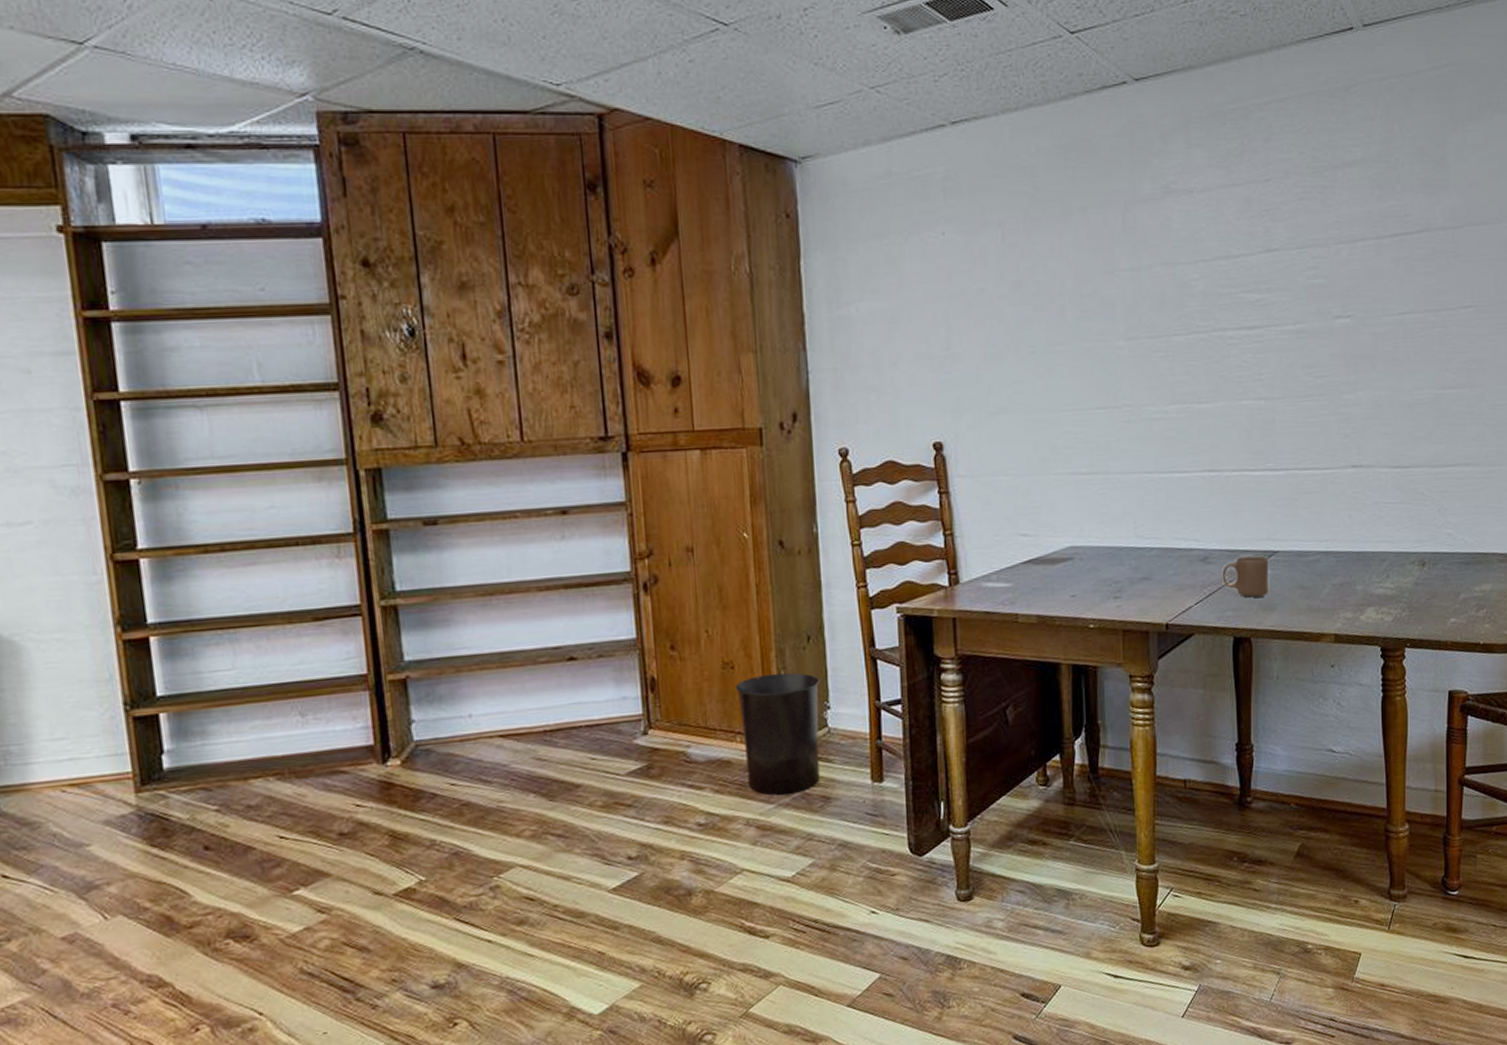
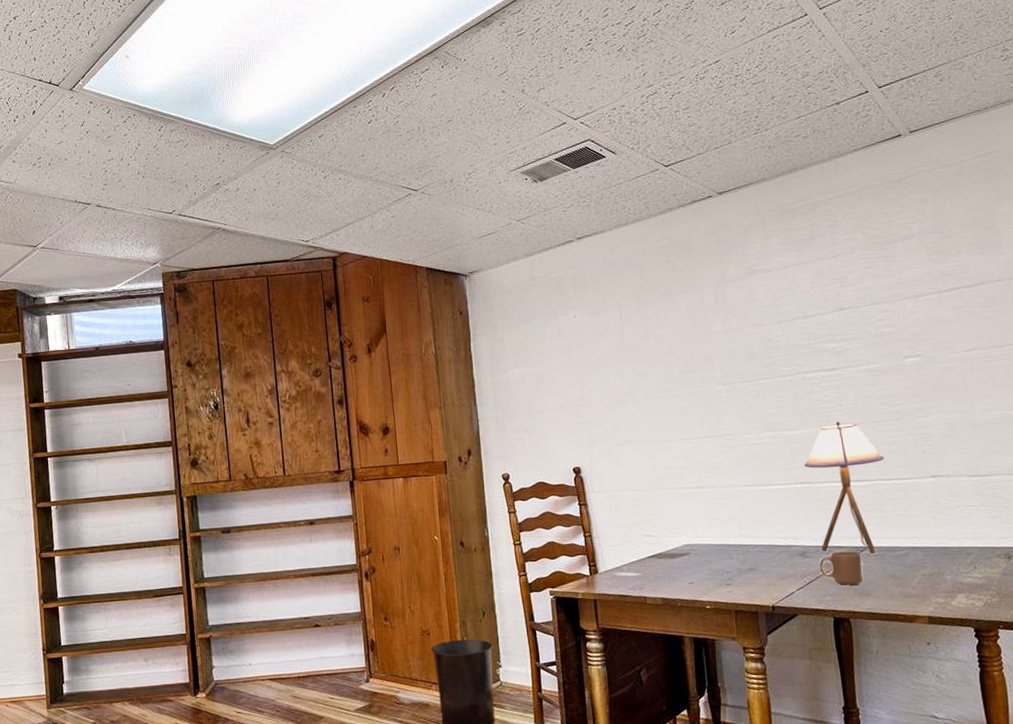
table lamp: none [1213,394,1303,561] -> present [803,421,884,555]

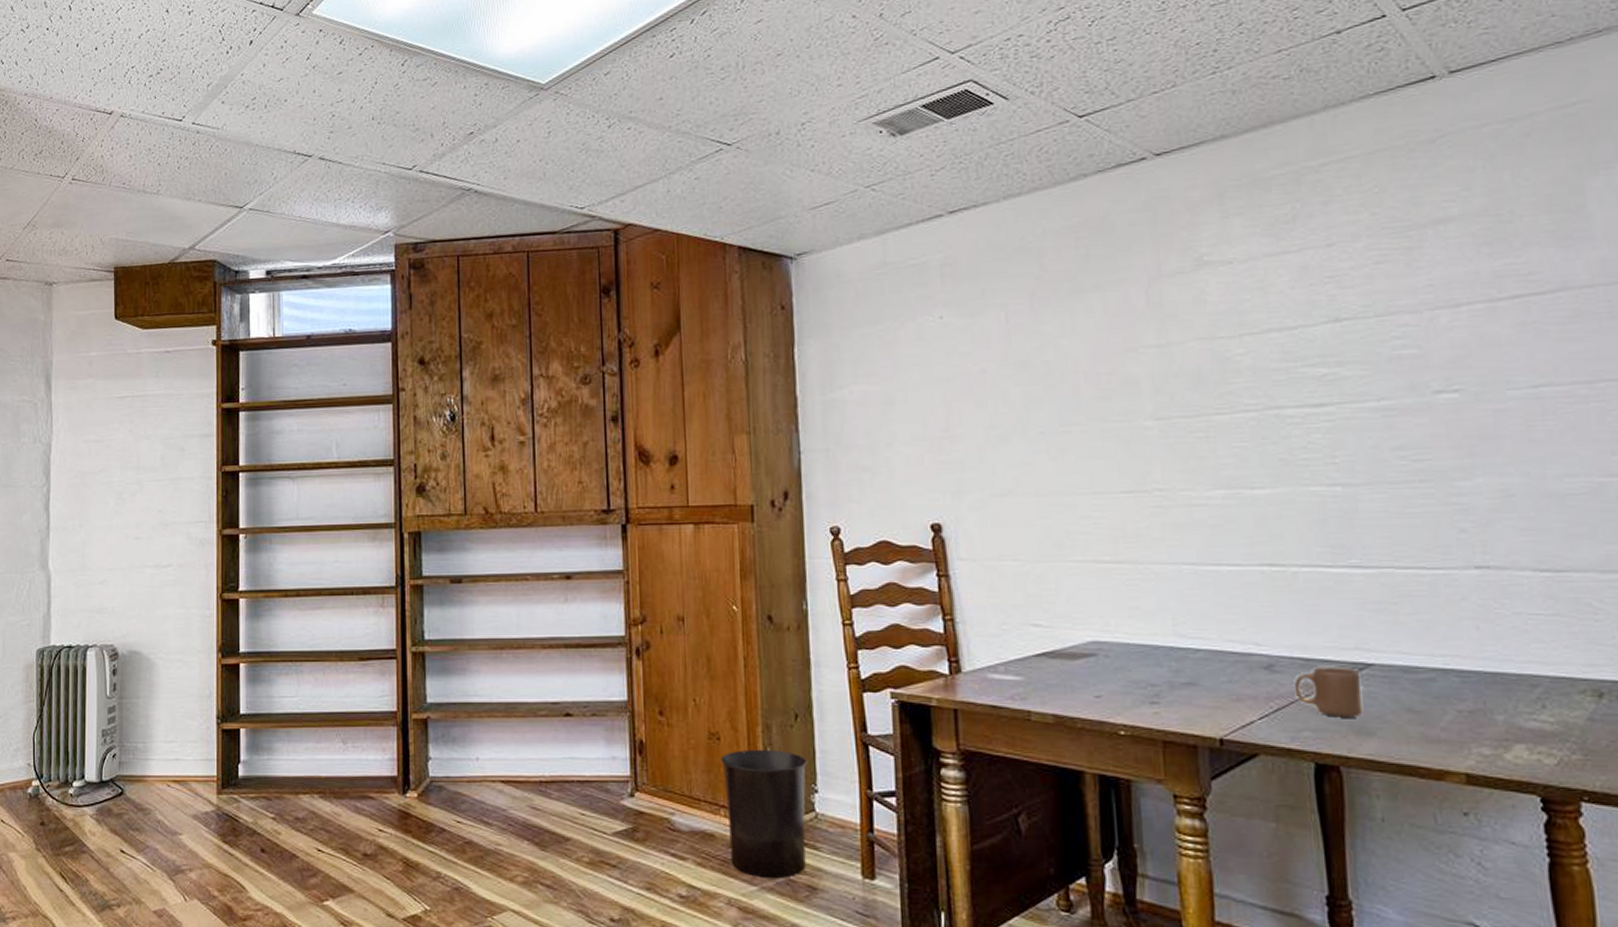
table lamp: present [803,421,884,555] -> none [1273,480,1400,676]

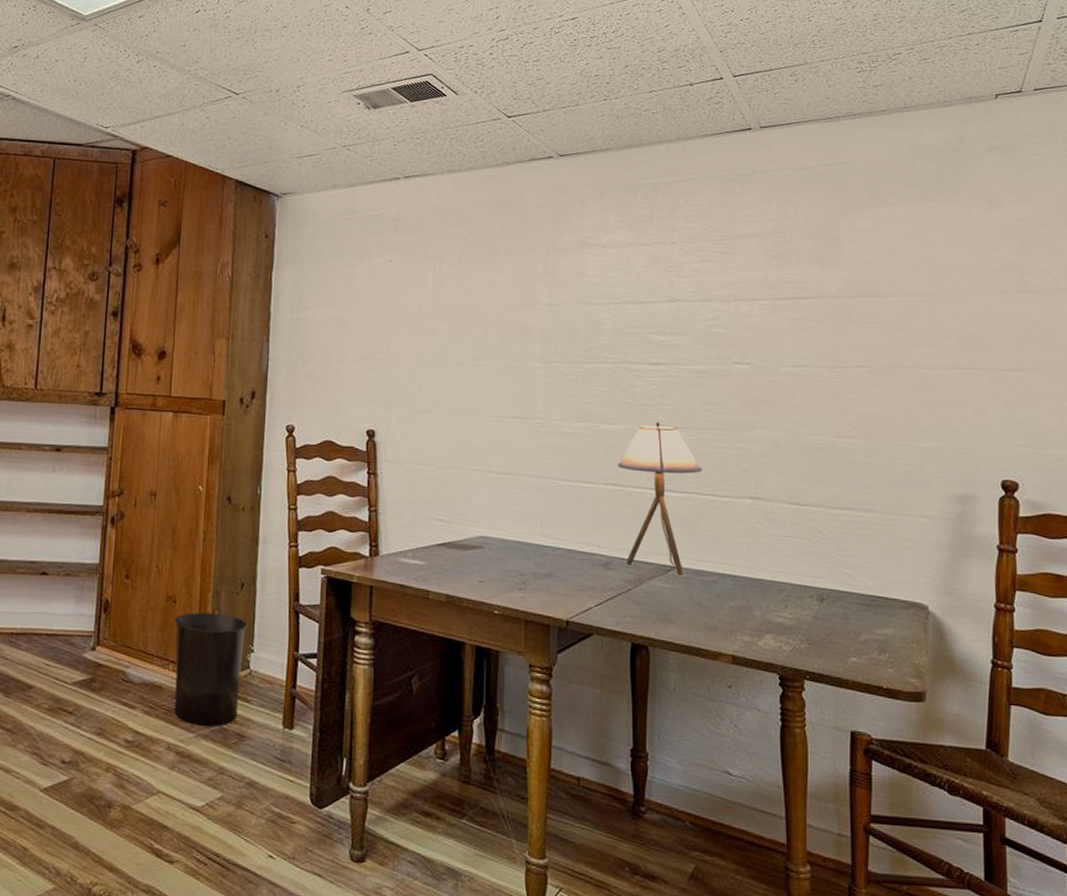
table lamp: none [1273,480,1400,676] -> present [617,422,702,577]
cup: present [1294,667,1363,717] -> none [622,567,668,608]

